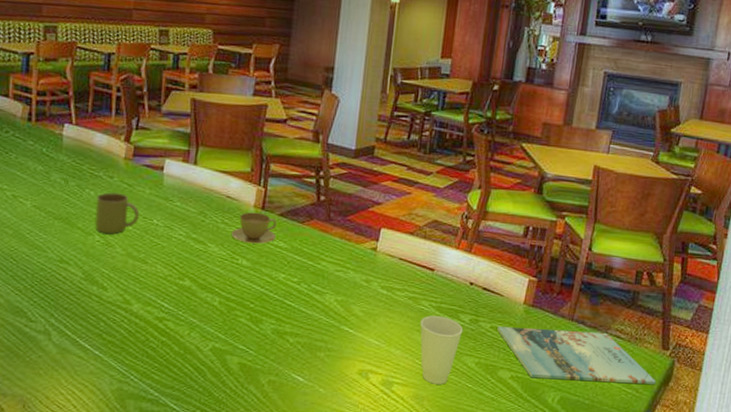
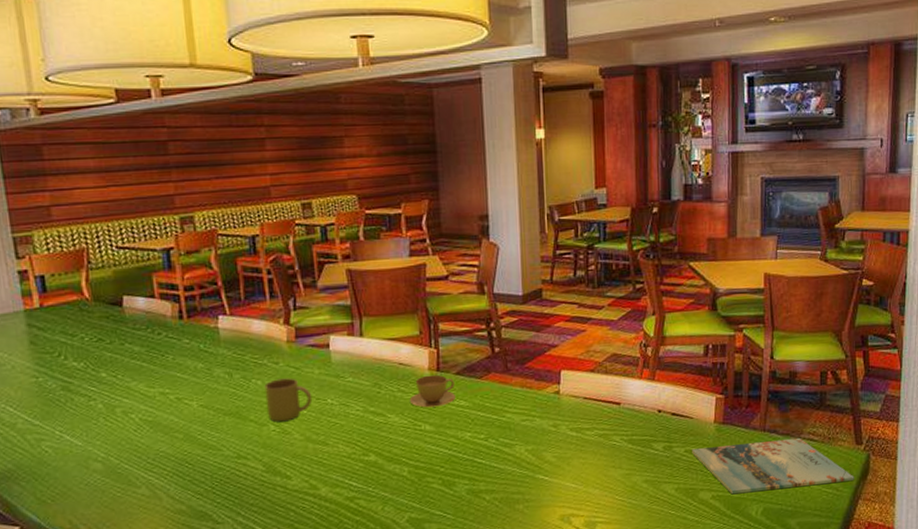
cup: present [420,315,463,385] -> none [614,448,658,517]

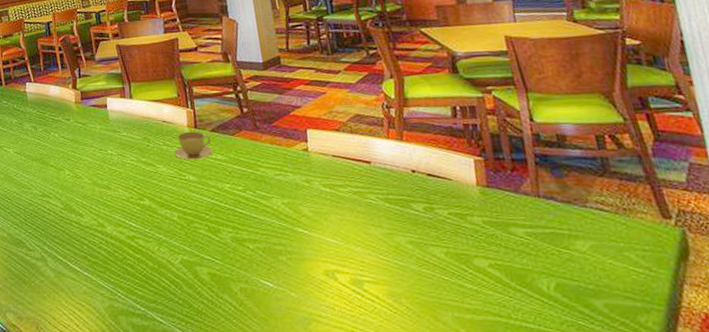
mug: present [264,378,313,422] -> none [60,132,97,168]
magazine: present [692,437,854,495] -> none [456,206,671,265]

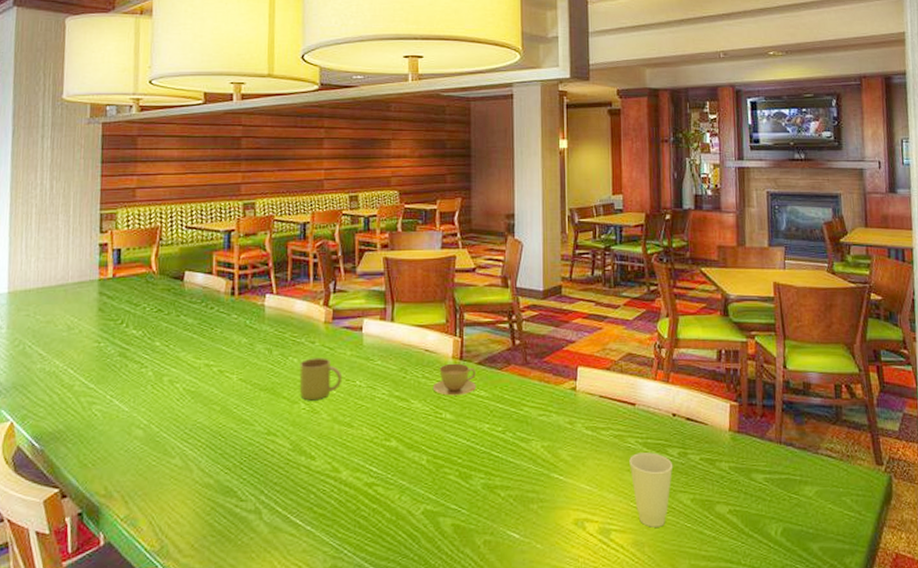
mug: none [60,132,97,168] -> present [299,358,343,401]
cup: none [372,208,421,280] -> present [629,452,673,528]

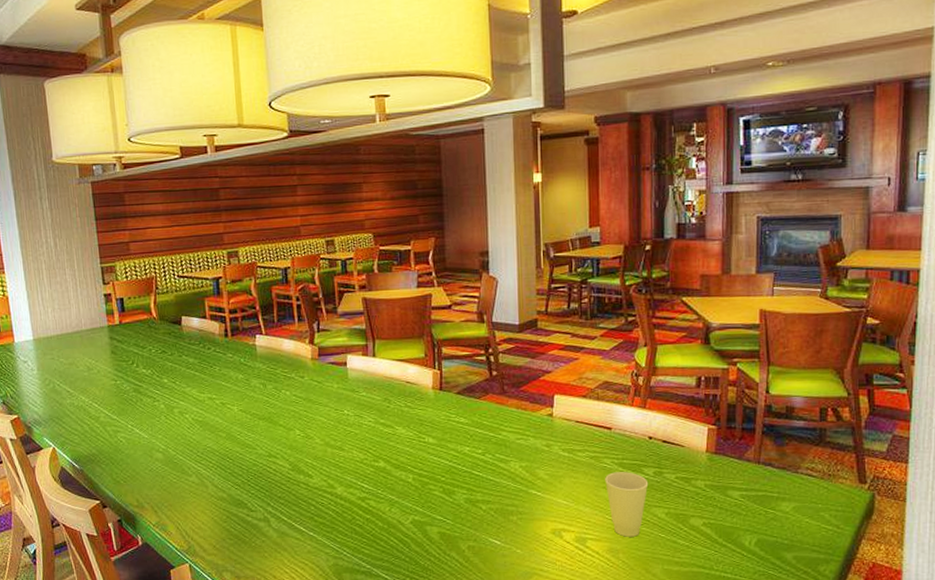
mug: present [299,358,343,401] -> none [292,390,332,428]
teacup: present [432,363,476,396] -> none [415,393,456,423]

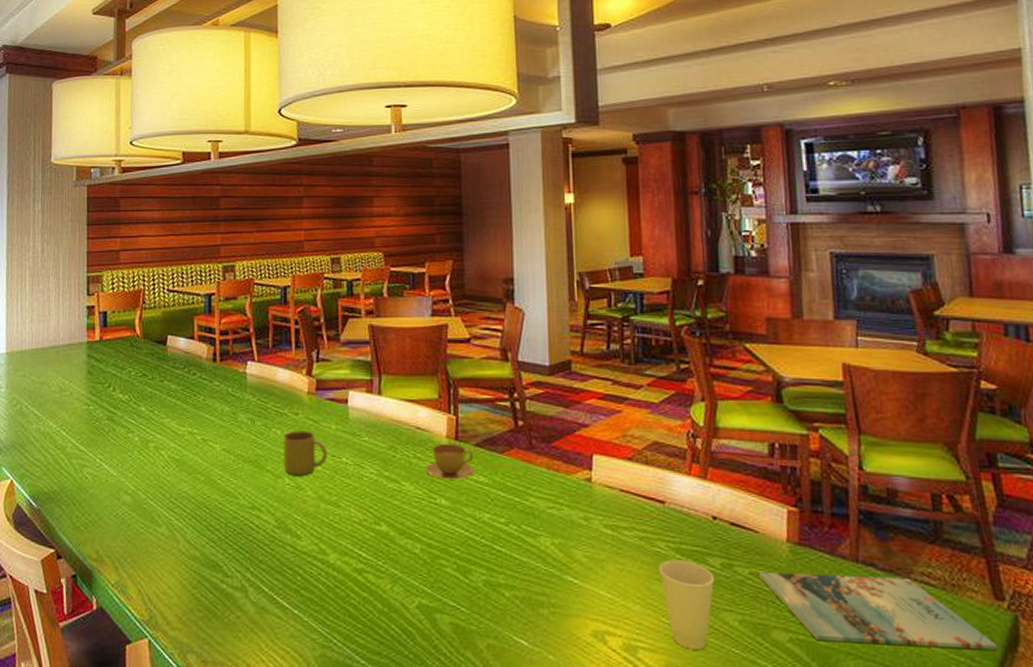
mug: none [292,390,332,428] -> present [283,430,328,476]
teacup: none [415,393,456,423] -> present [425,443,474,480]
magazine: none [683,472,857,523] -> present [759,572,998,650]

